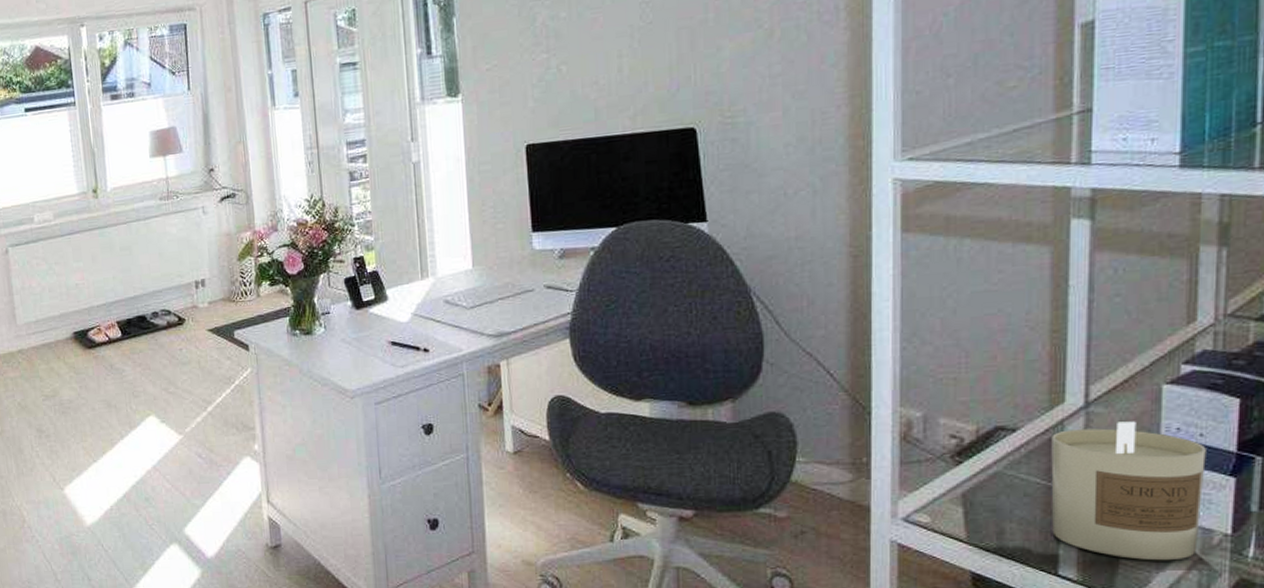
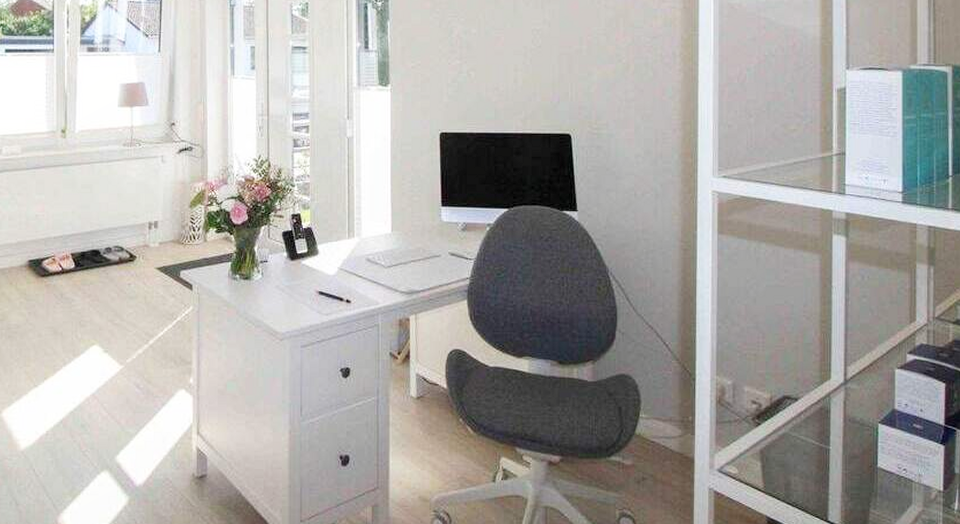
candle: present [1051,421,1206,561] -> none [822,397,925,511]

